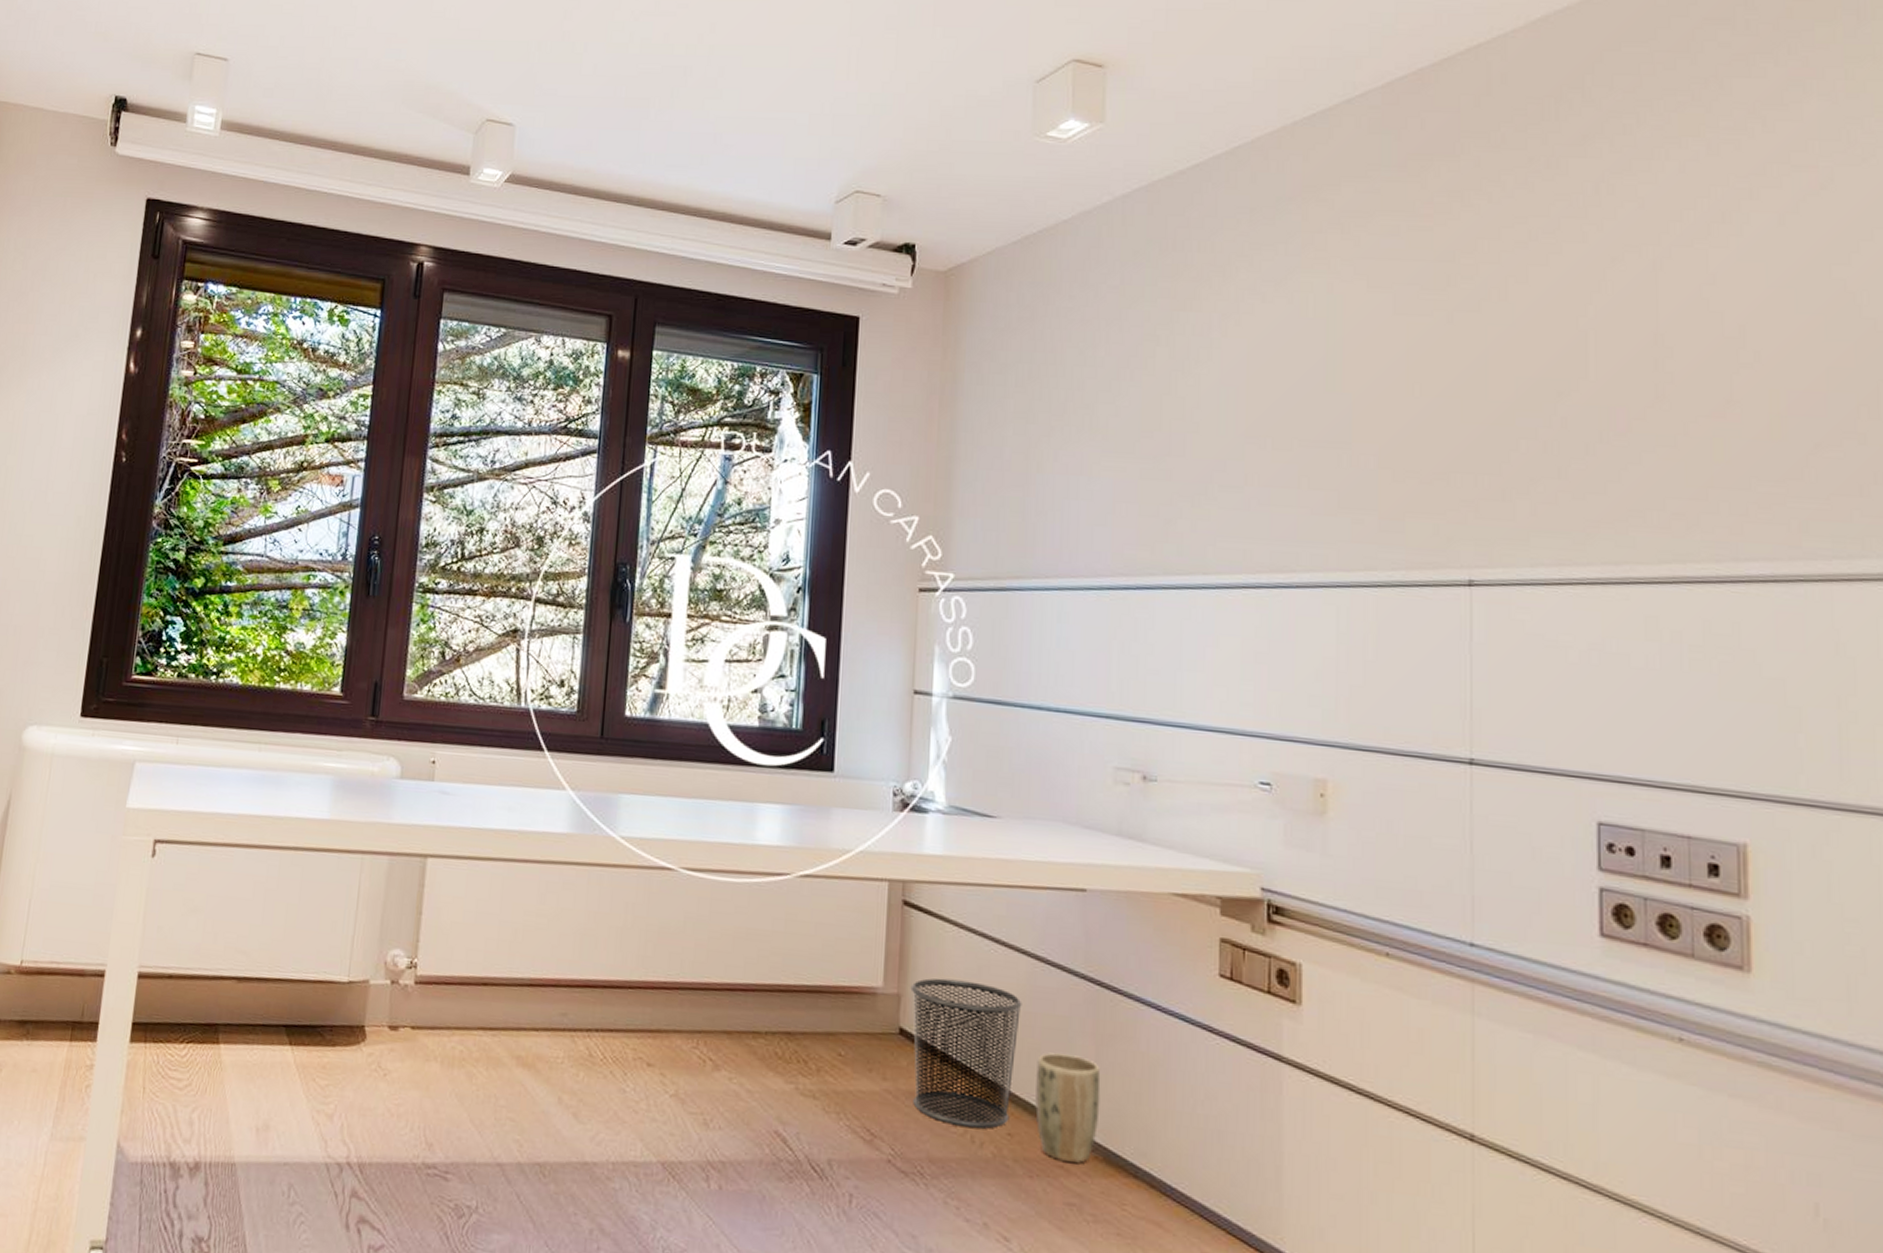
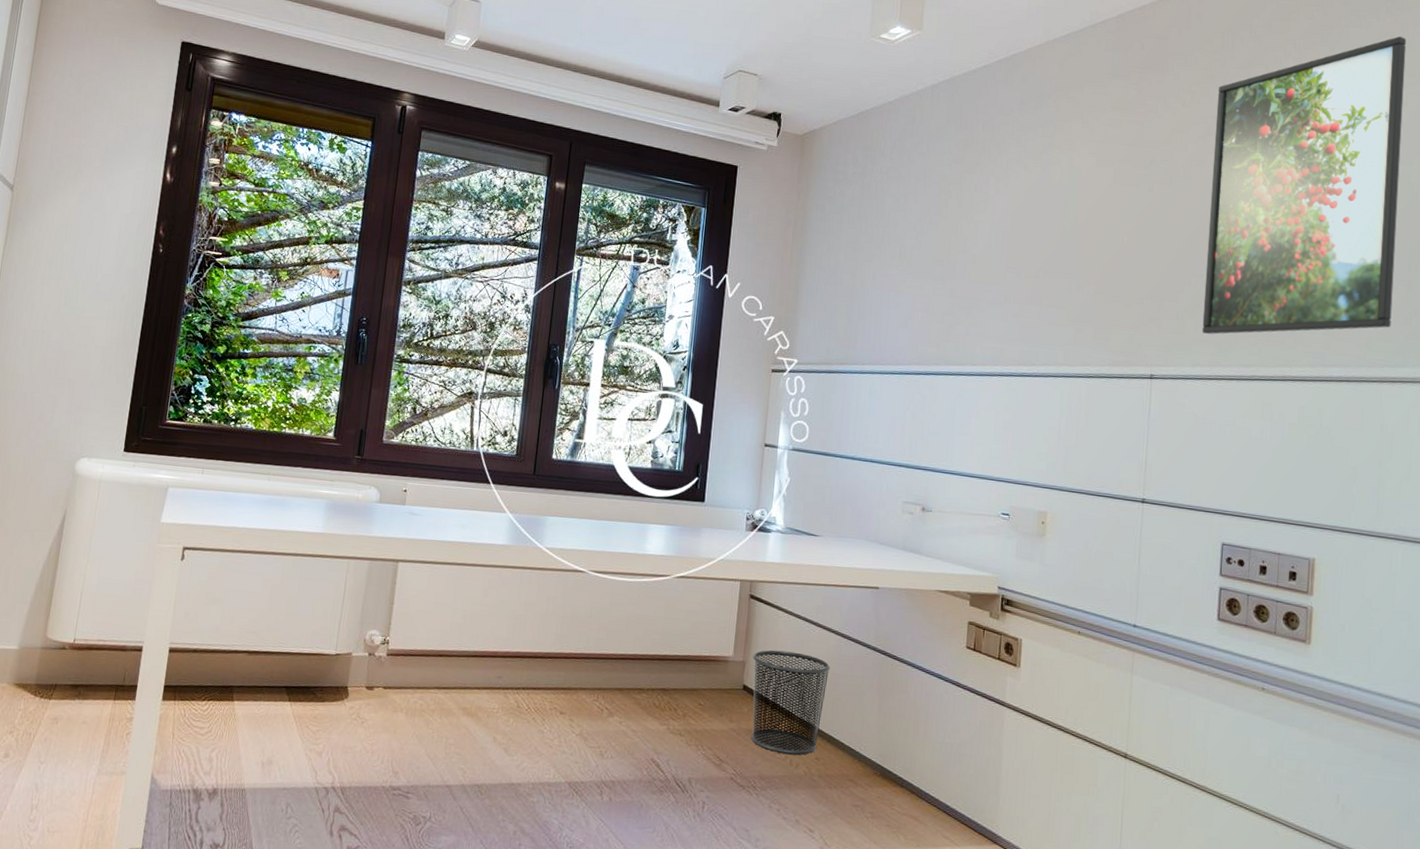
plant pot: present [1035,1052,1101,1163] -> none [835,701,882,777]
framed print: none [1540,86,1838,520] -> present [1202,36,1407,335]

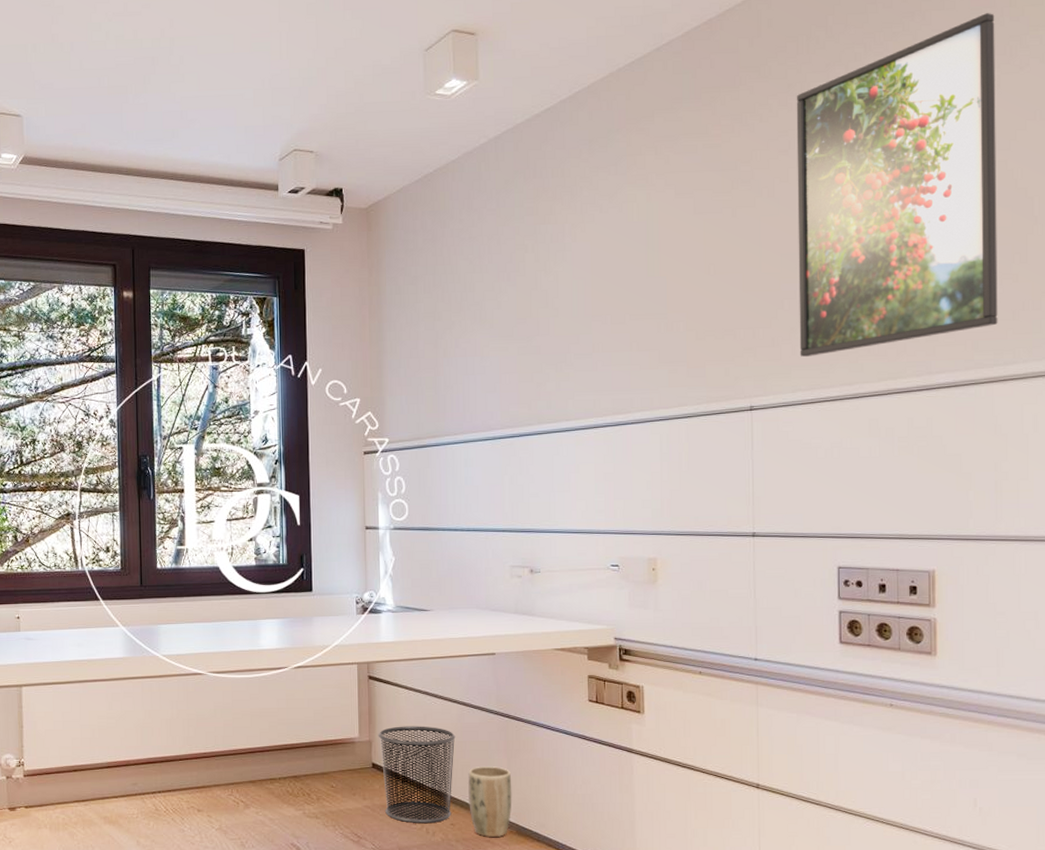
plant pot: none [835,701,882,777] -> present [468,766,512,837]

